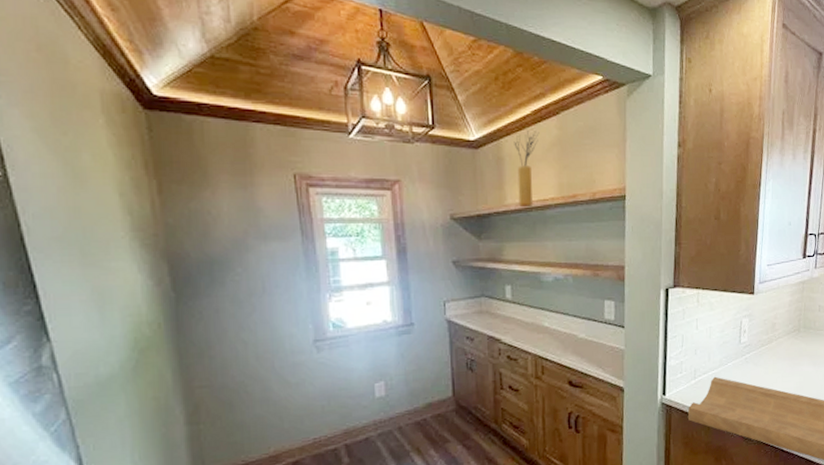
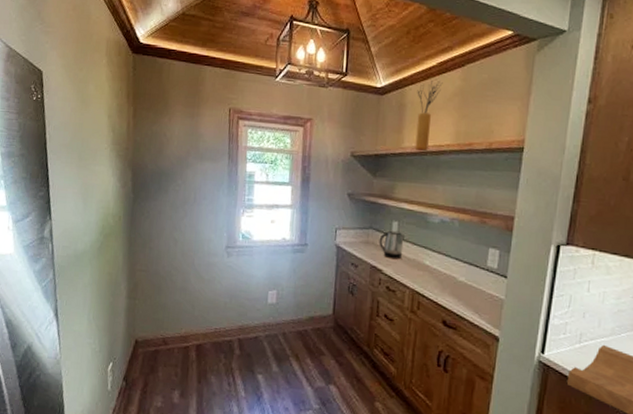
kettle: none [493,295,521,326] -> present [379,230,406,260]

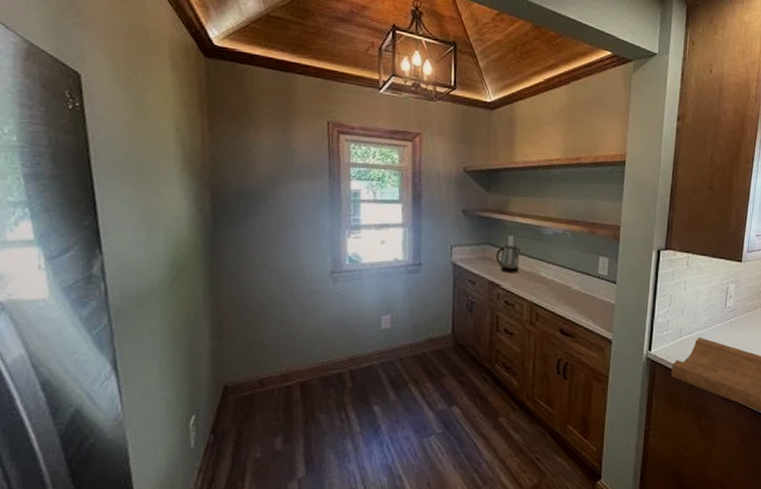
vase: present [415,80,443,152] -> none [526,96,550,166]

